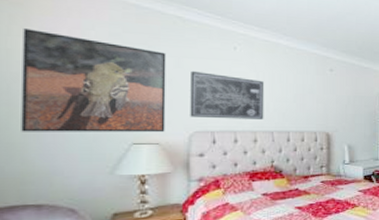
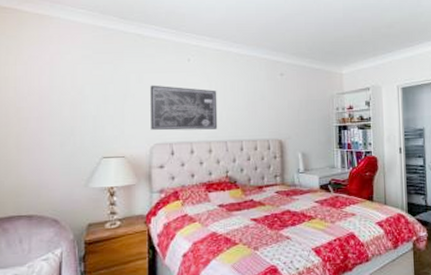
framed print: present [21,27,166,133] -> none [16,57,130,150]

